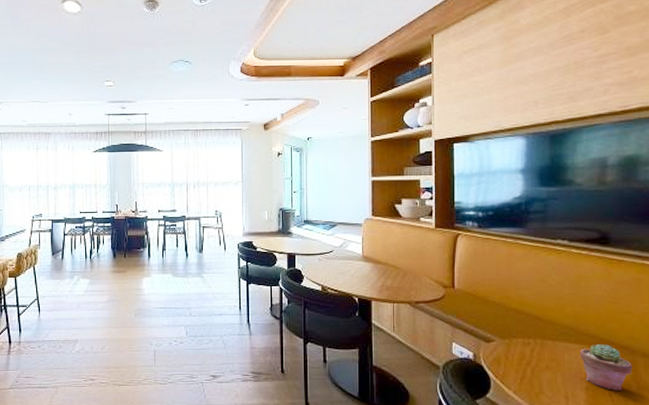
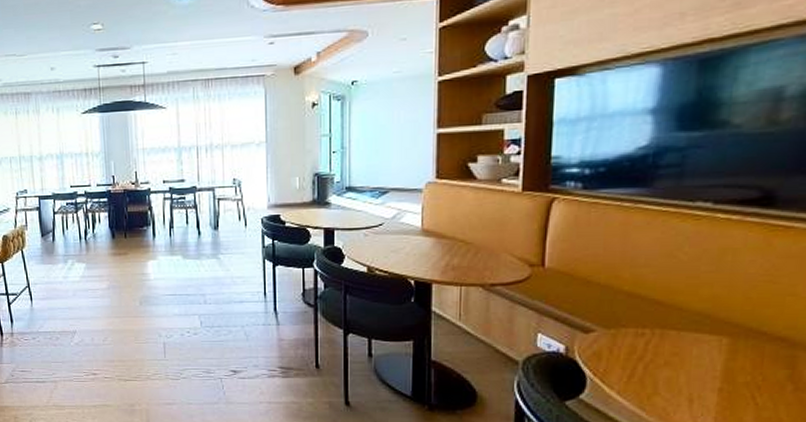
potted succulent: present [580,344,632,390] -> none [714,335,790,392]

